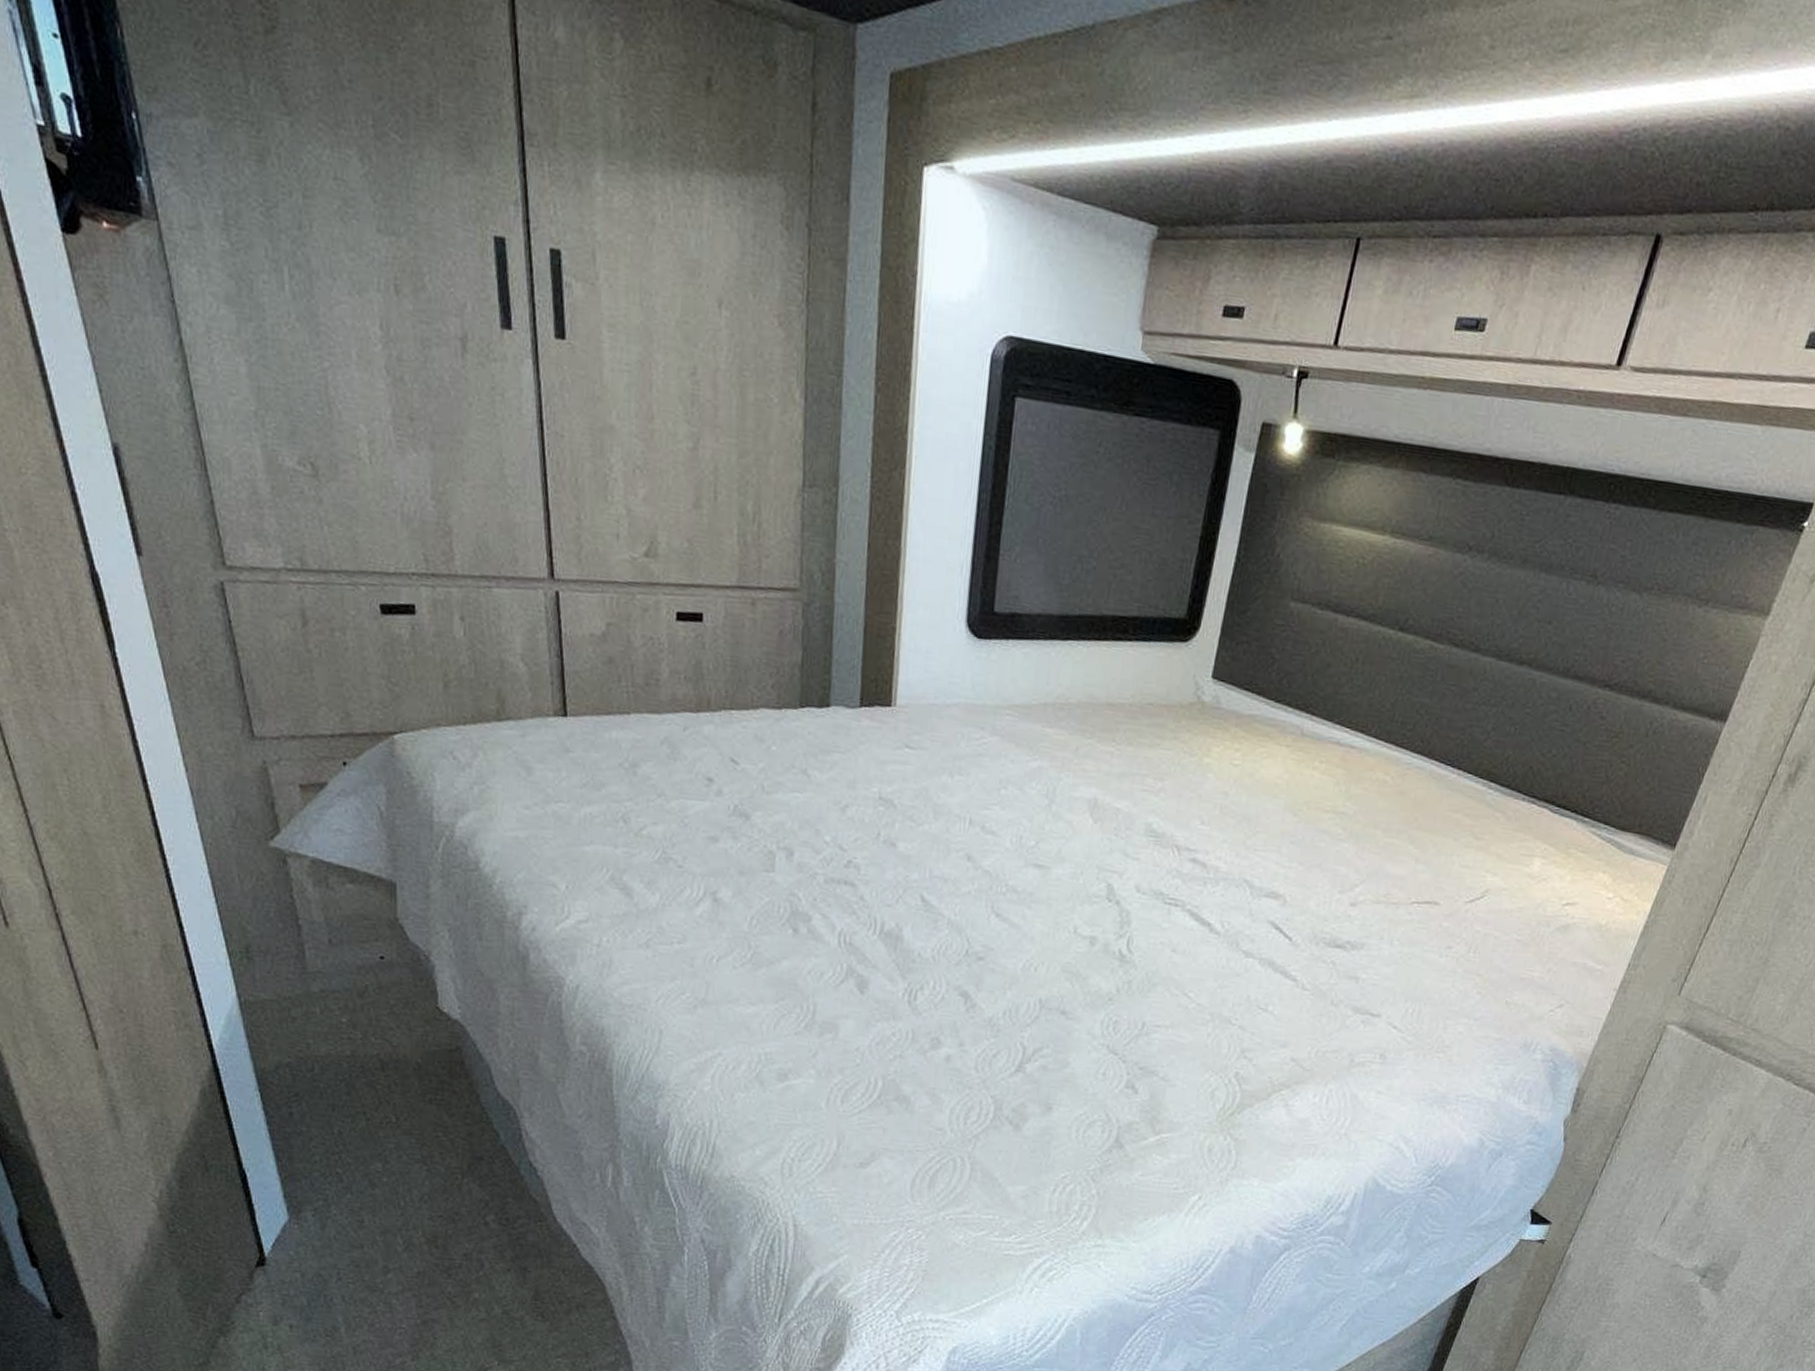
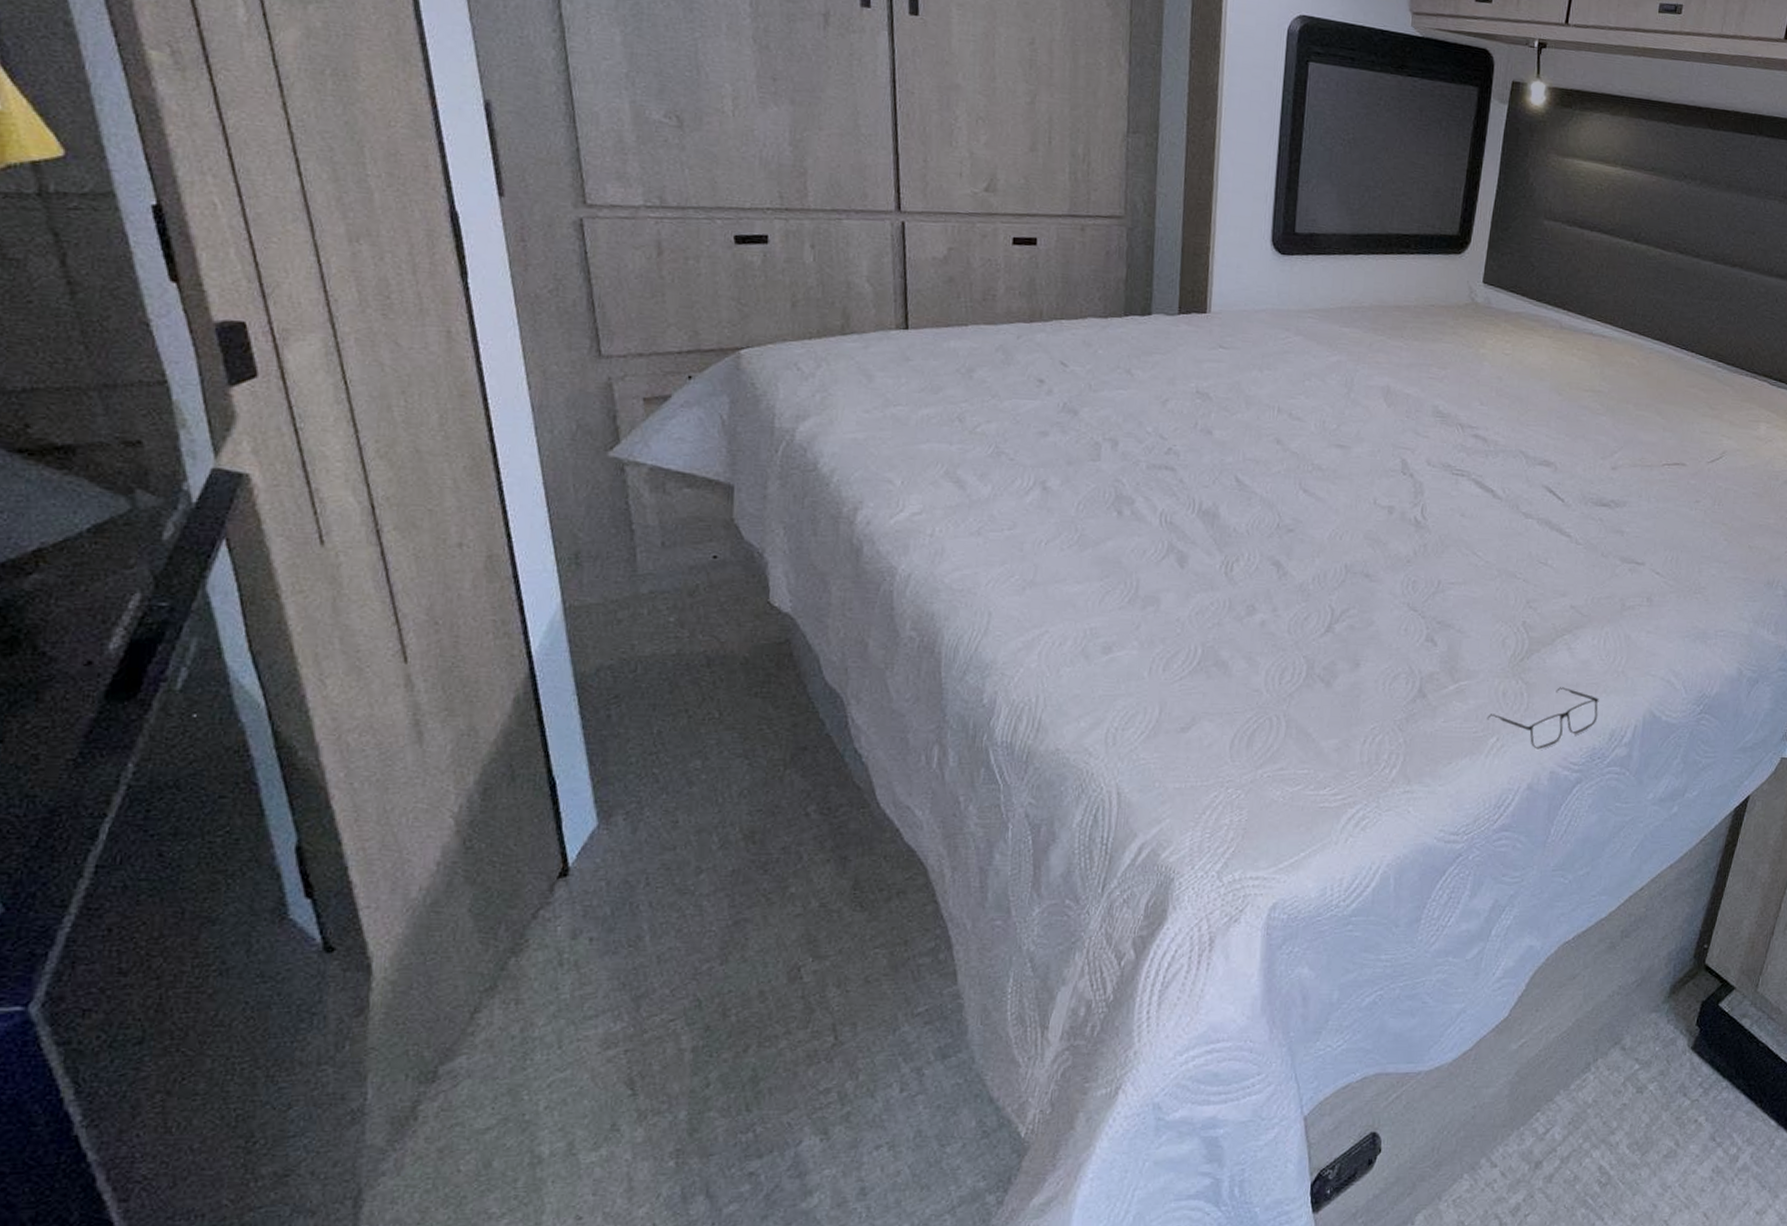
eyeglasses: none [1189,1146,1317,1212] -> present [1486,687,1599,750]

